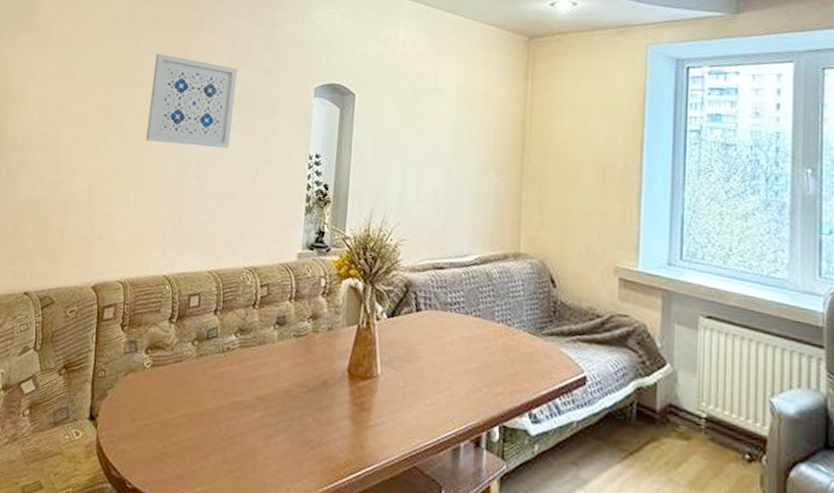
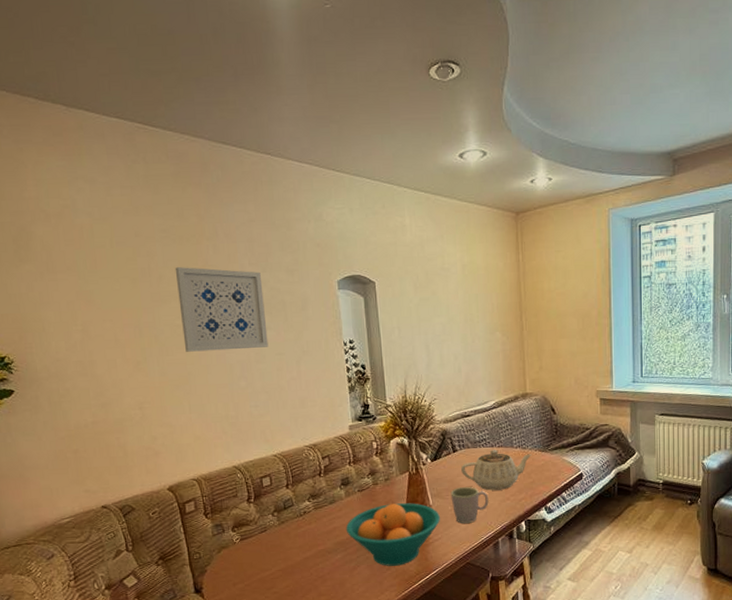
fruit bowl: none [270,360,388,448] -> present [345,503,440,566]
mug: none [405,359,454,412] -> present [450,487,489,523]
teapot: none [423,318,519,376] -> present [461,449,532,491]

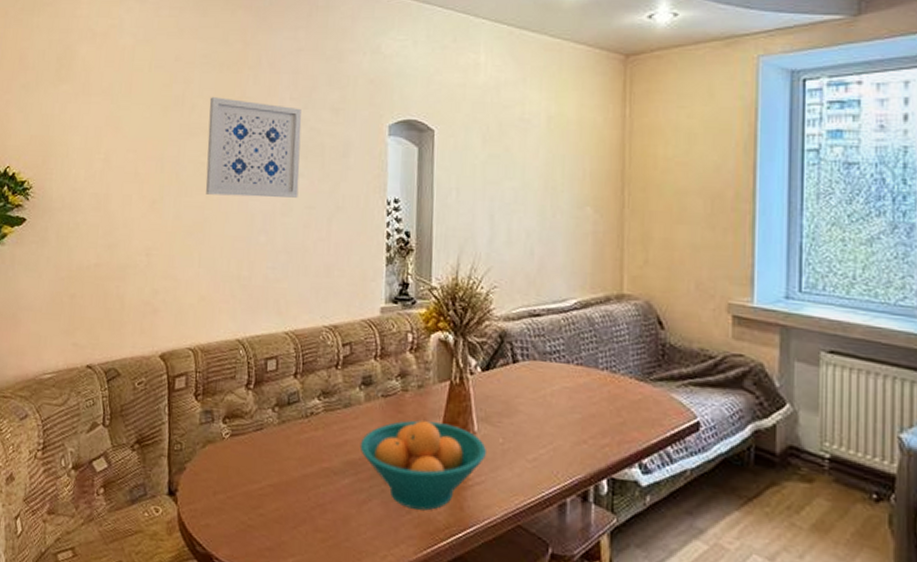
mug: present [450,487,489,523] -> none [503,413,557,468]
teapot: present [461,449,532,491] -> none [522,367,625,428]

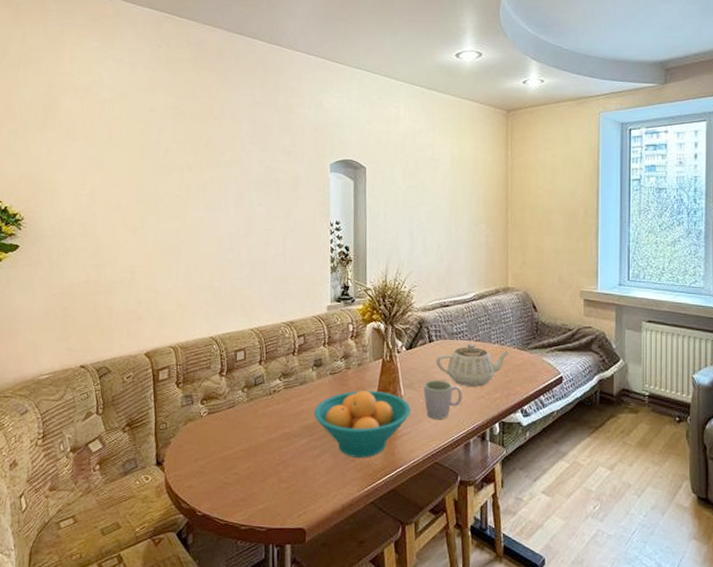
wall art: present [205,97,302,198] -> none [180,142,260,223]
mug: none [503,413,557,468] -> present [423,380,463,419]
teapot: none [522,367,625,428] -> present [436,343,510,387]

